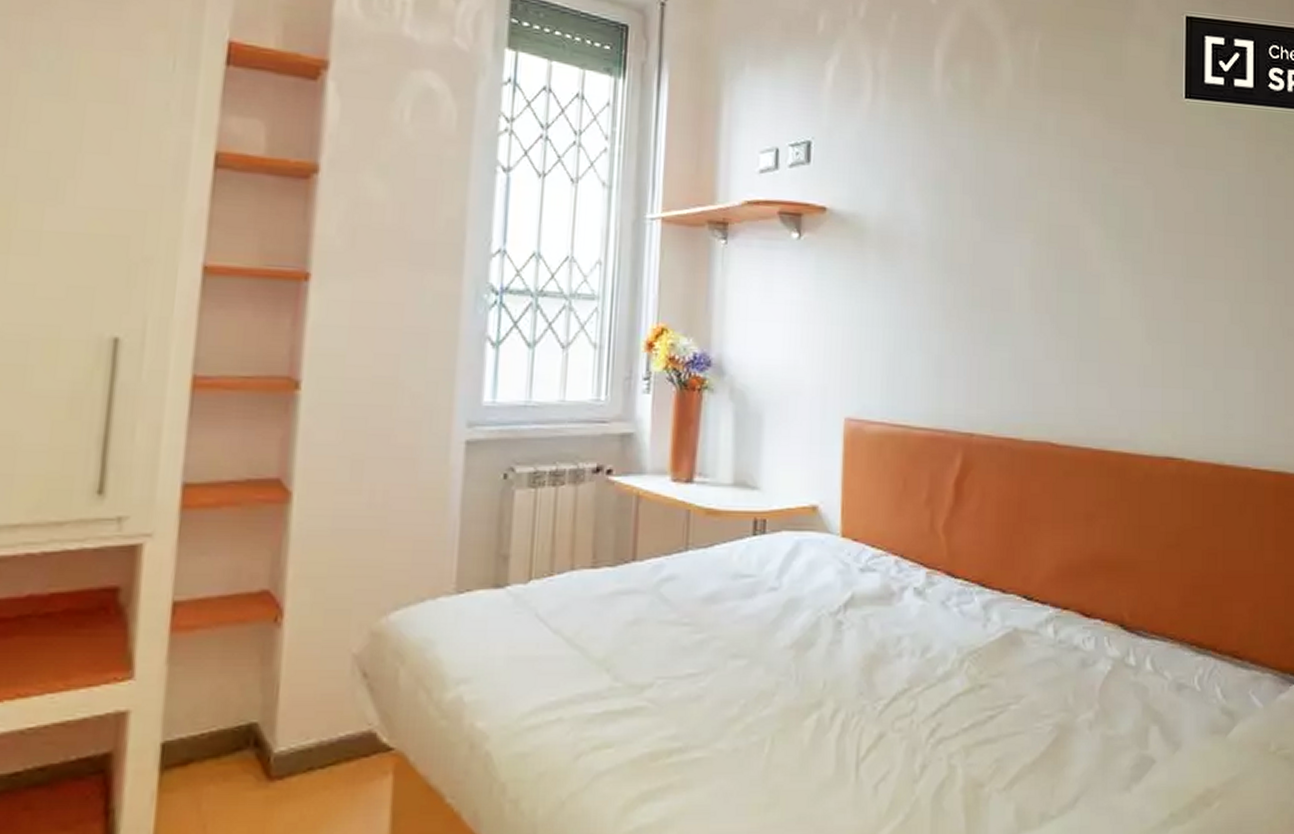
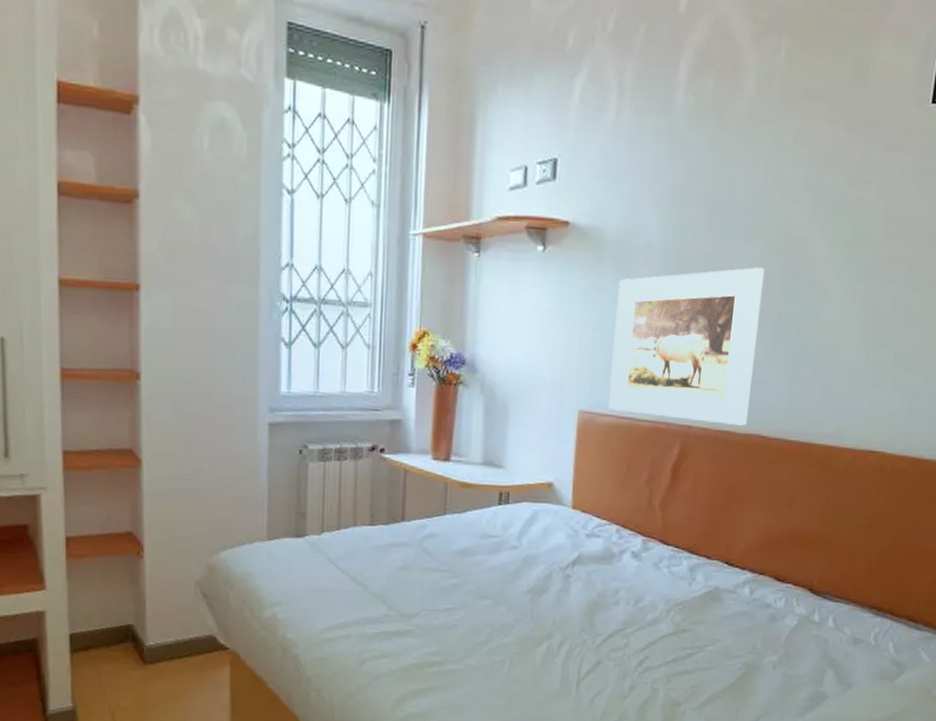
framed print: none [878,257,1039,432] -> present [608,267,765,426]

